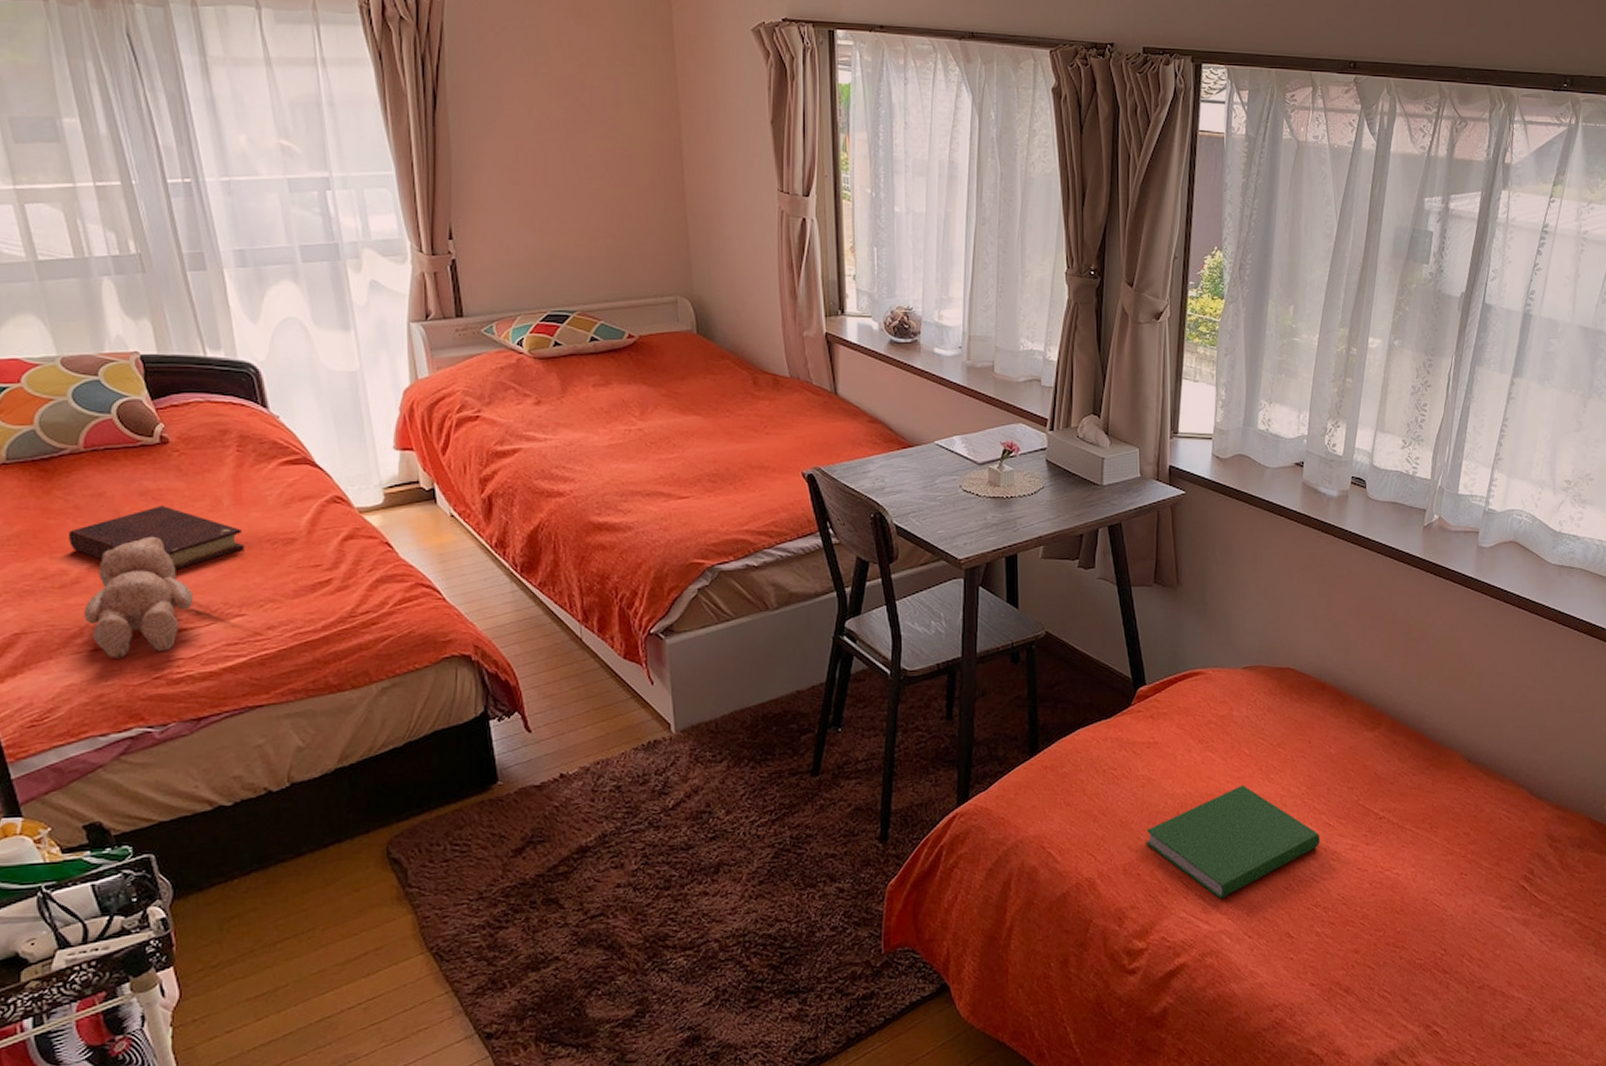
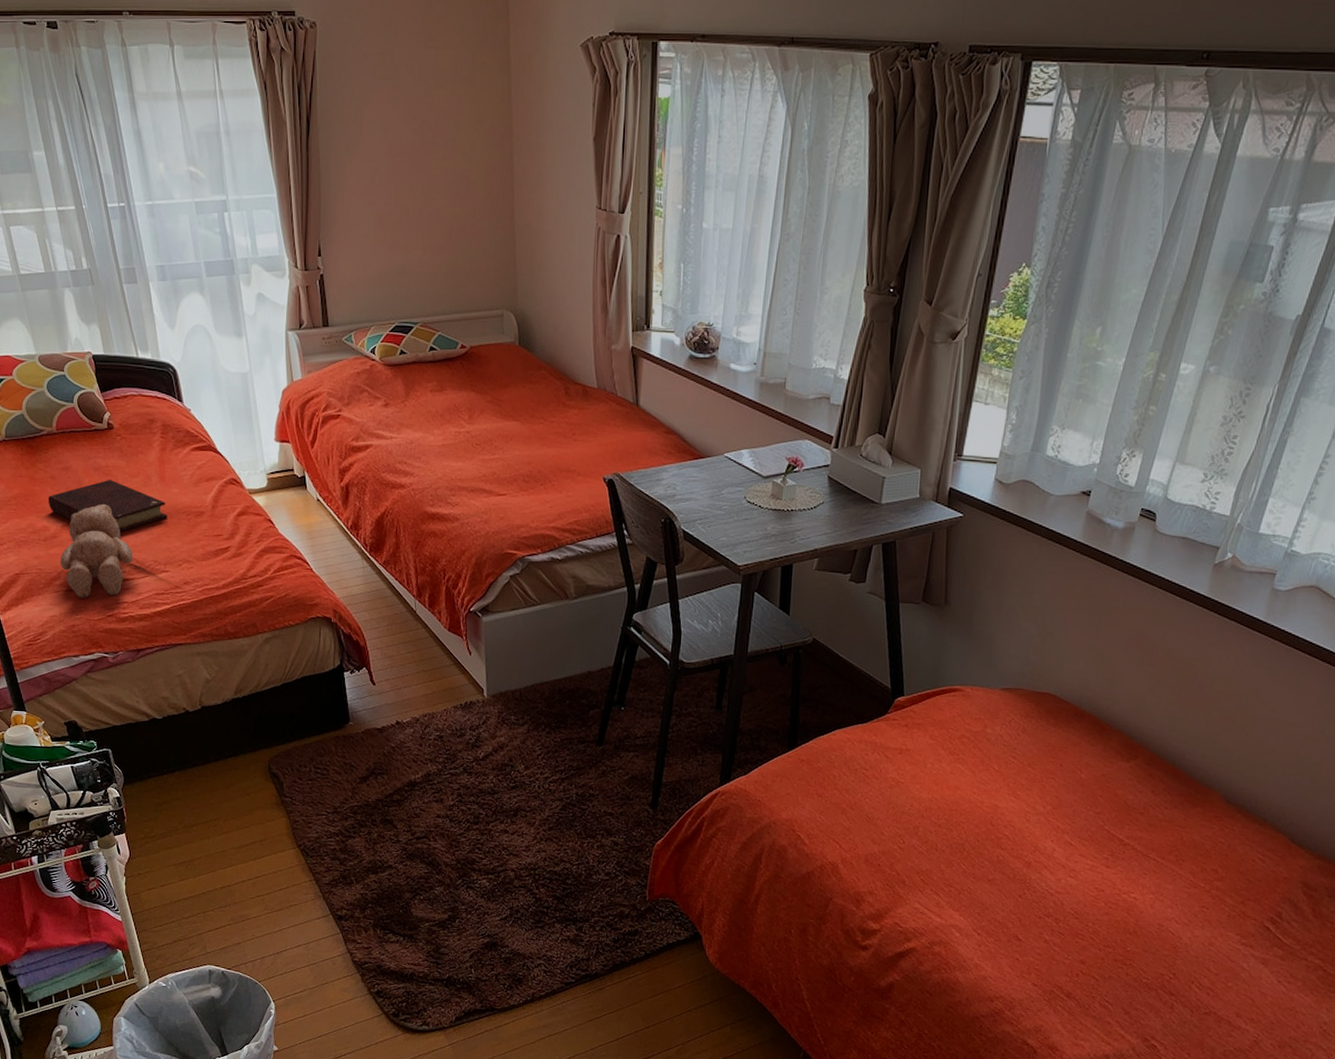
hardcover book: present [1145,785,1321,899] -> none [888,797,1060,897]

